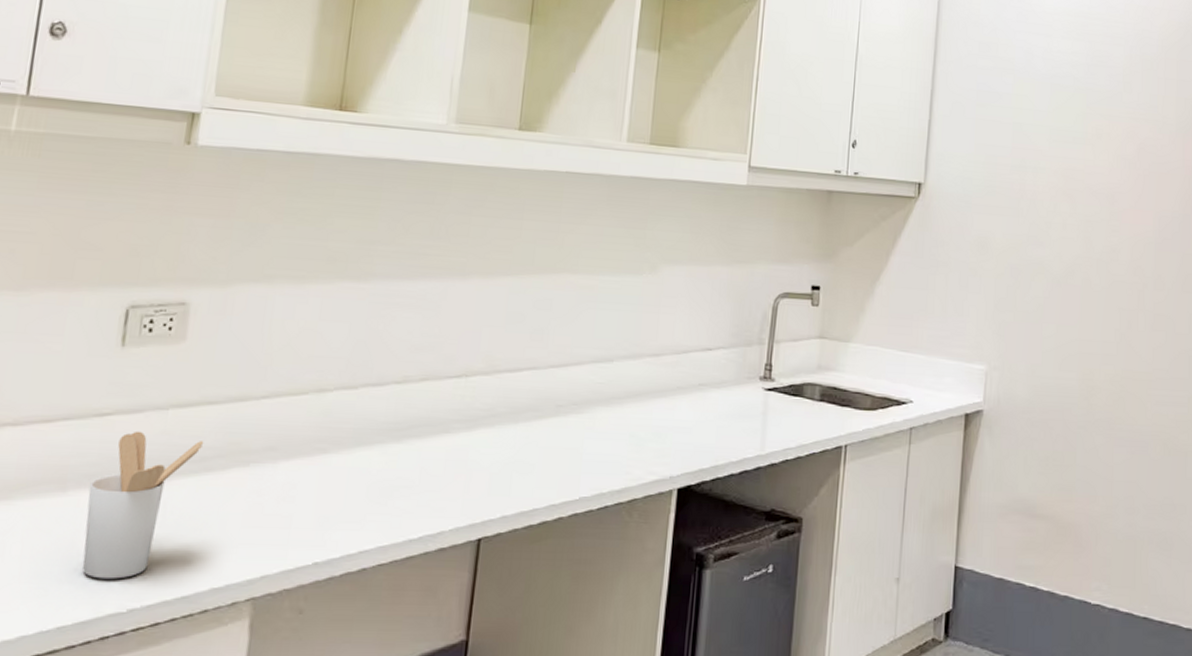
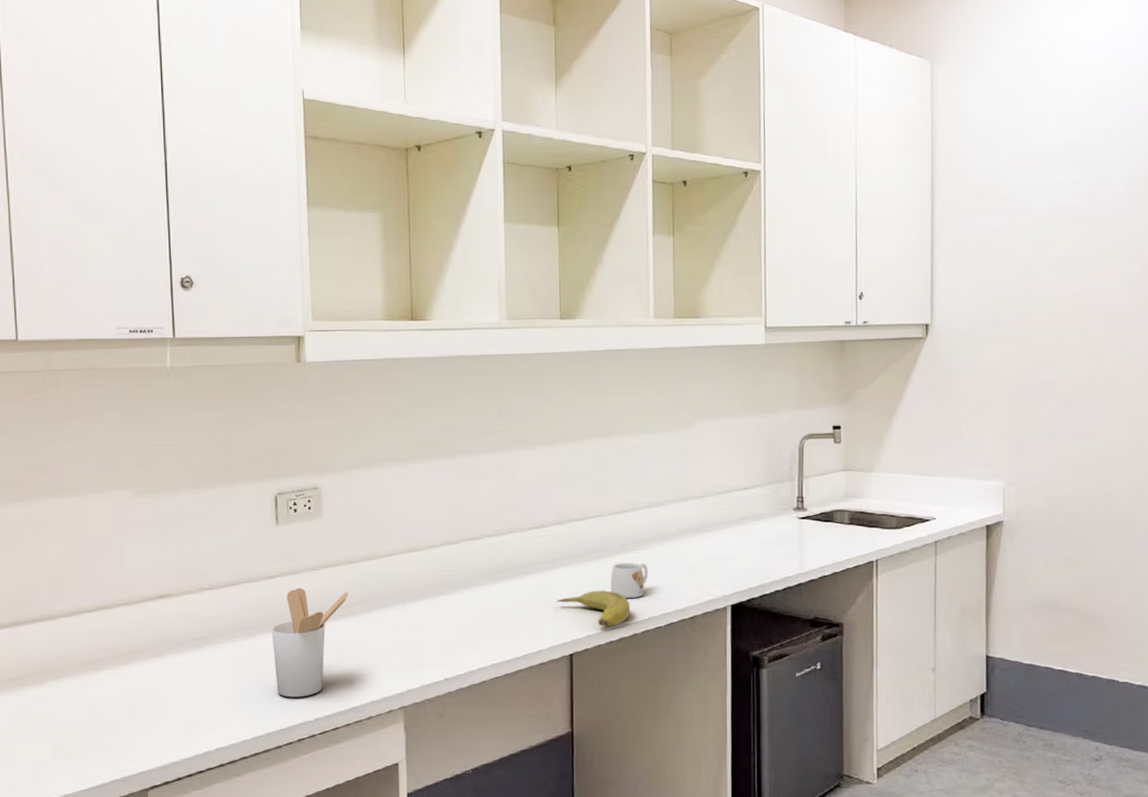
fruit: none [470,460,559,507] -> present [557,590,631,627]
mug: none [537,428,586,474] -> present [610,563,649,599]

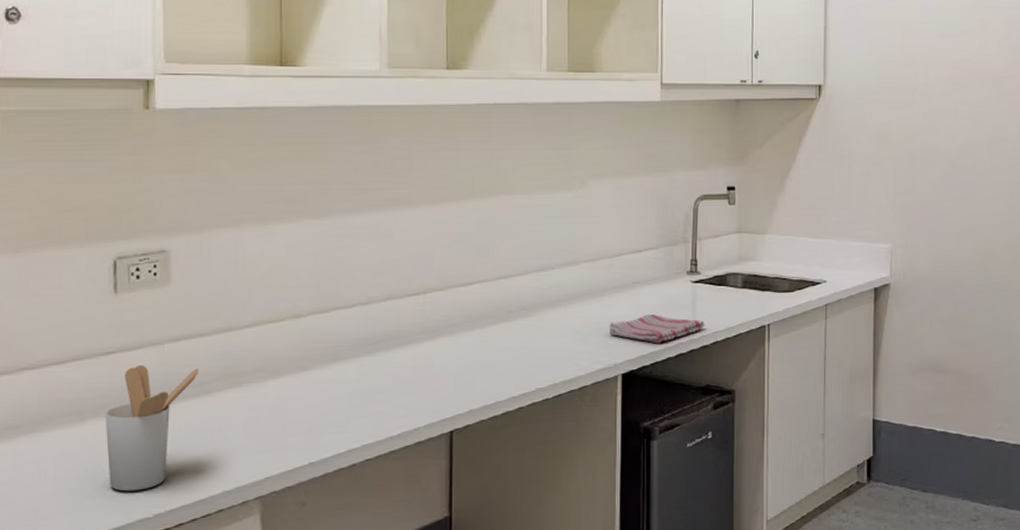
fruit: present [557,590,631,627] -> none [436,361,516,400]
mug: present [610,563,649,599] -> none [495,331,536,370]
dish towel: none [717,549,812,577] -> present [608,314,705,344]

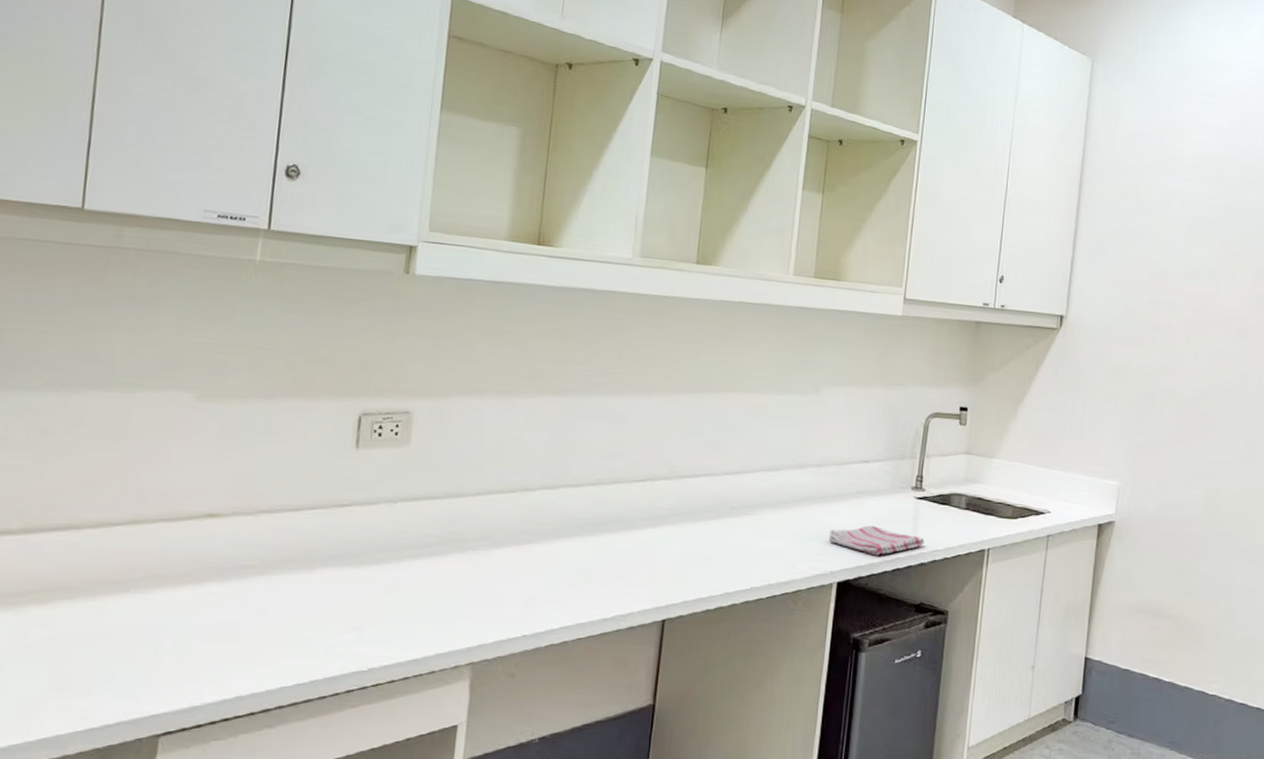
utensil holder: present [105,364,199,492] -> none [330,520,428,643]

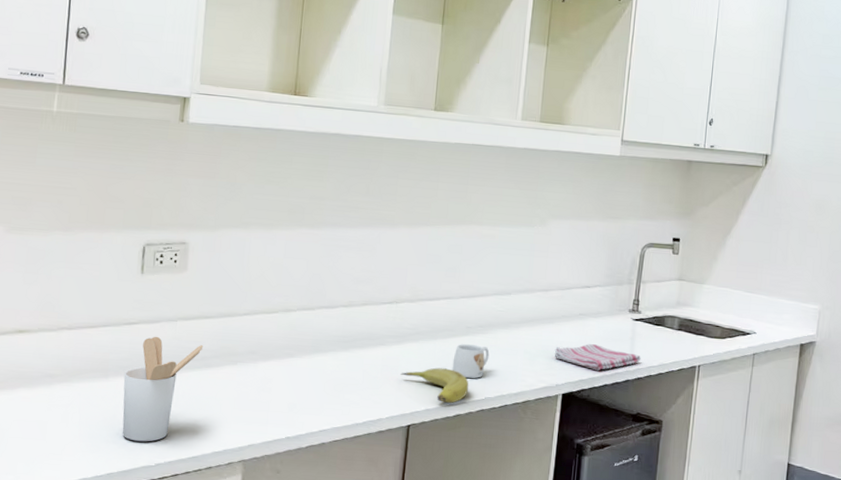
utensil holder: none [330,520,428,643] -> present [122,336,204,442]
fruit: none [655,553,733,594] -> present [400,367,469,403]
mug: none [713,526,756,566] -> present [452,344,490,379]

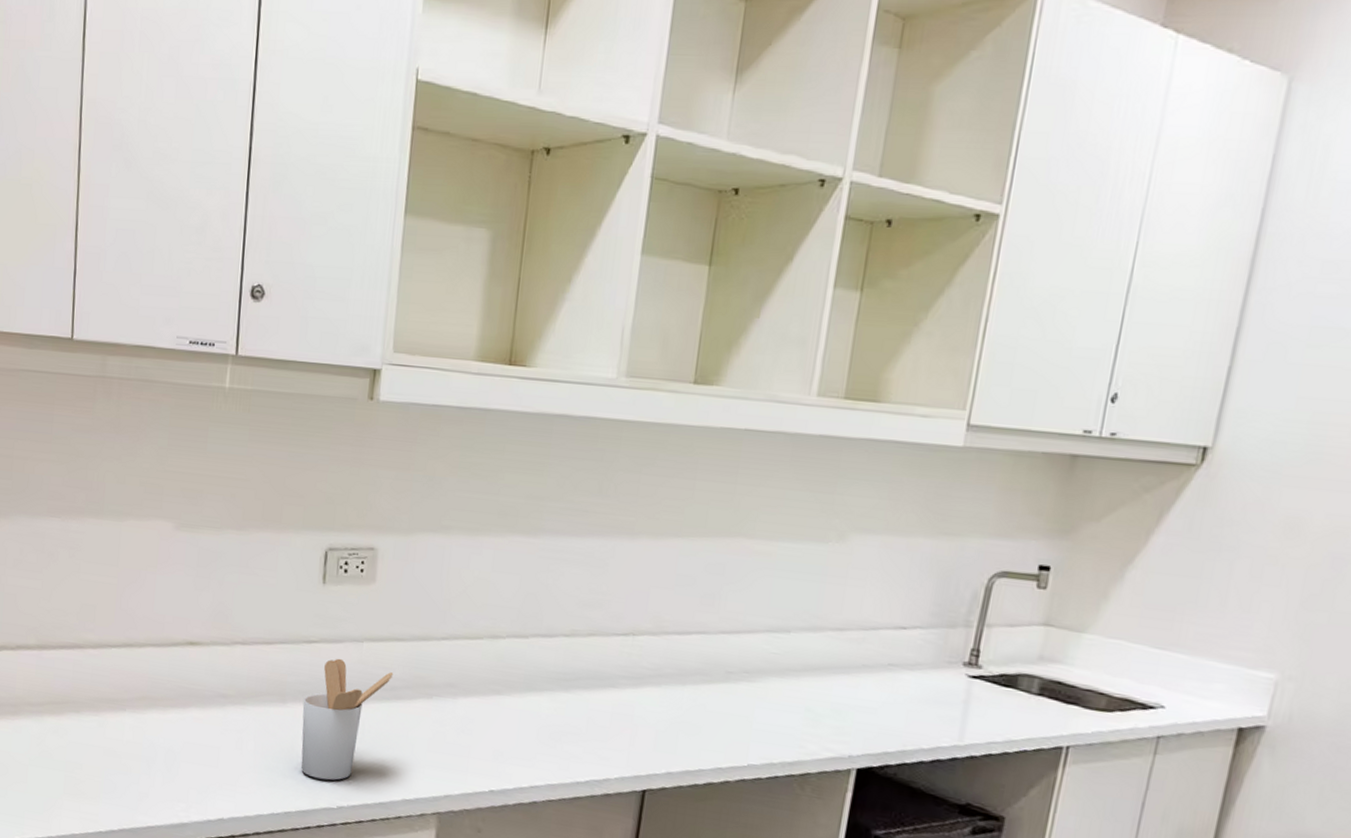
fruit: present [400,367,469,403] -> none [635,720,727,768]
mug: present [452,344,490,379] -> none [704,693,757,739]
dish towel: present [554,344,641,371] -> none [848,705,978,743]

